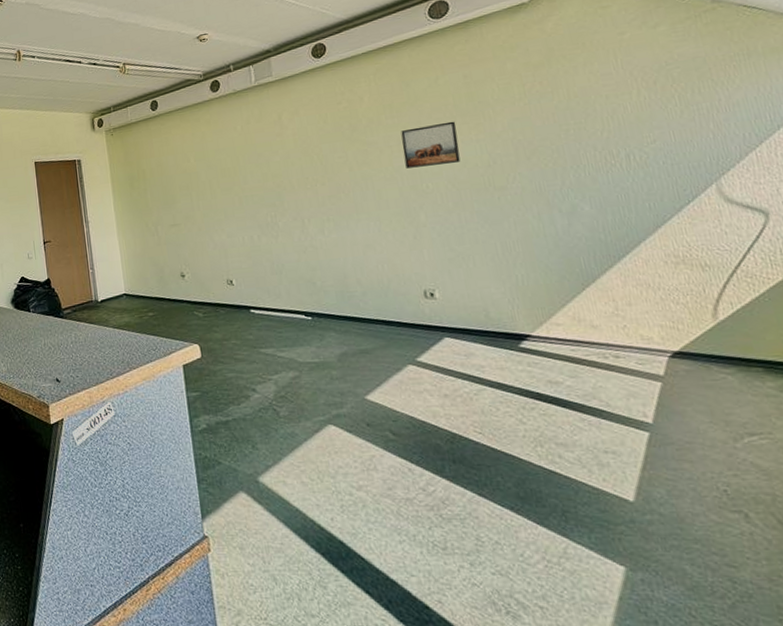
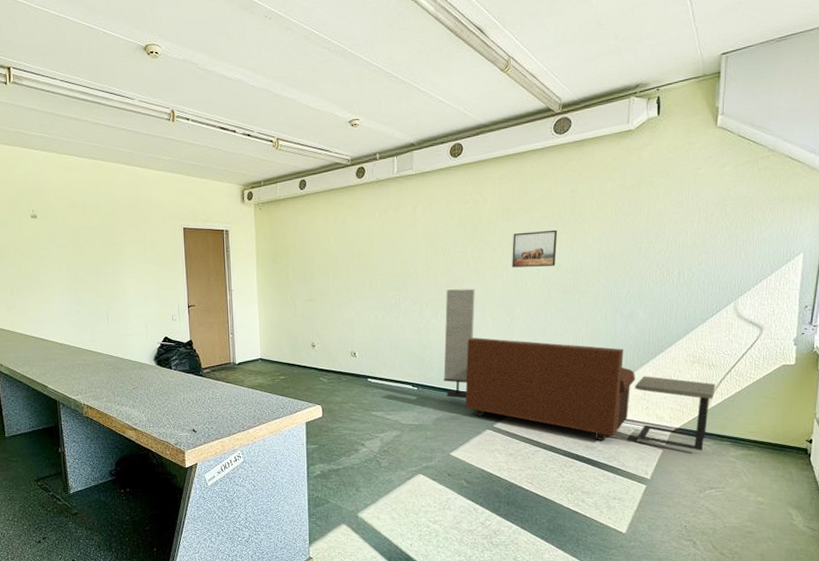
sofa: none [330,196,723,382] -> present [444,289,716,451]

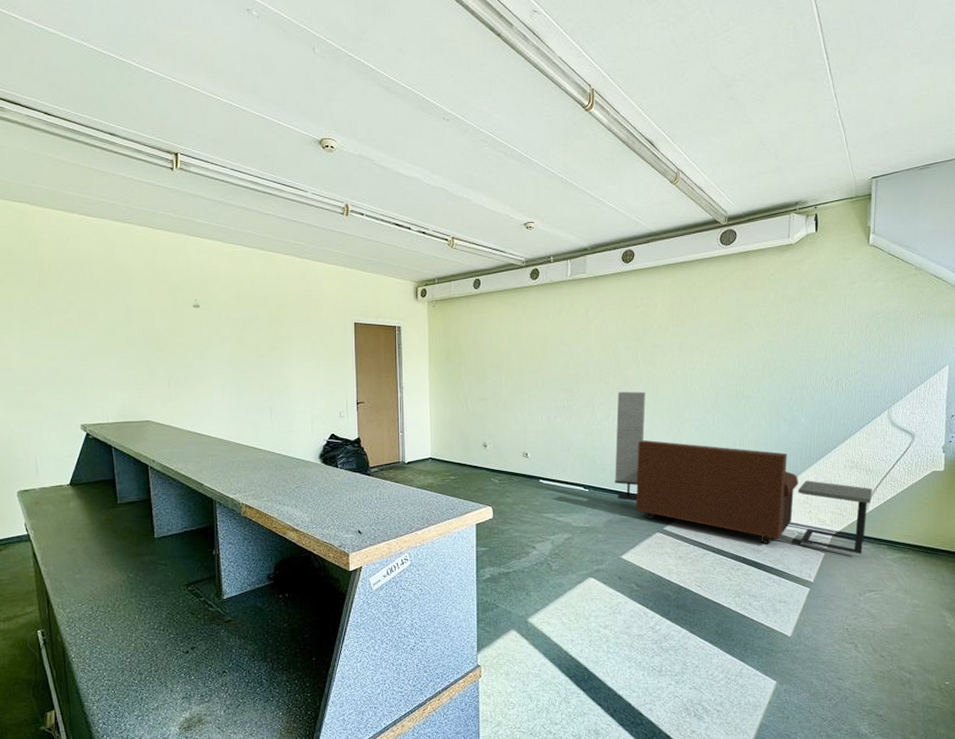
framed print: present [512,229,558,267] -> none [681,336,725,372]

